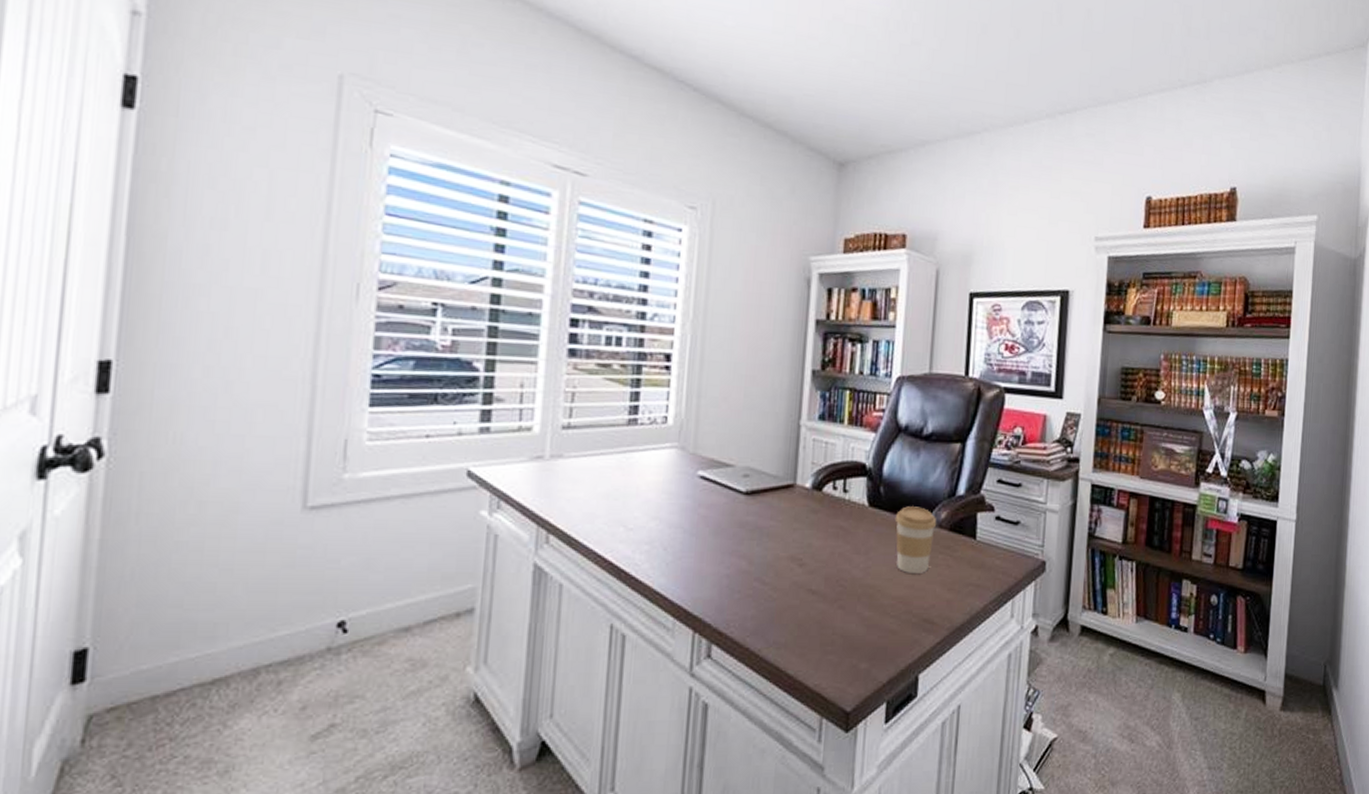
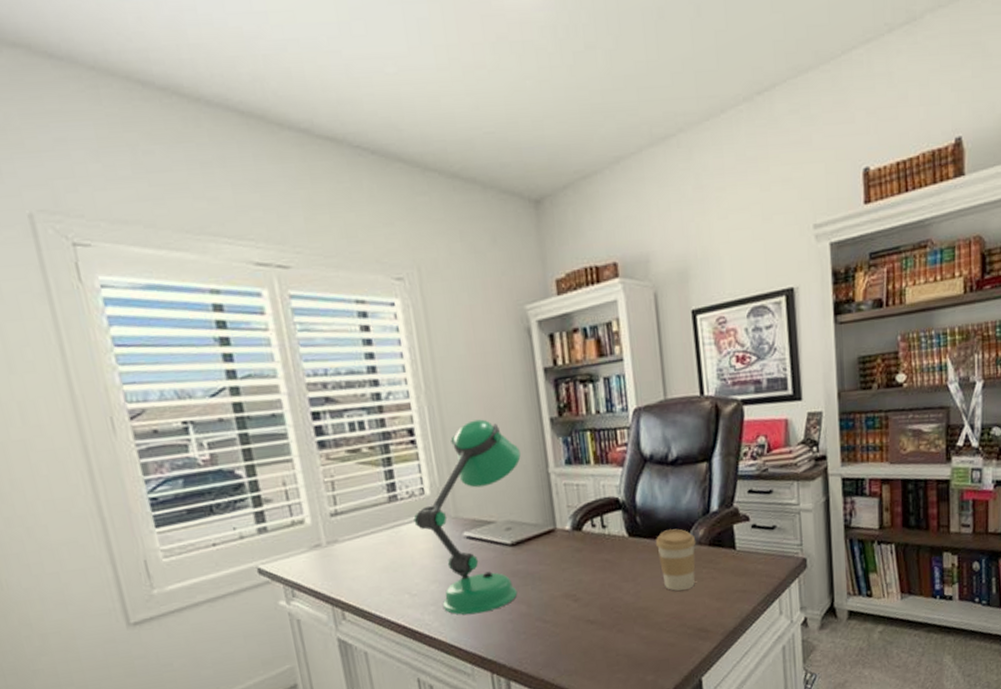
desk lamp: none [649,357,775,562] -> present [414,419,521,615]

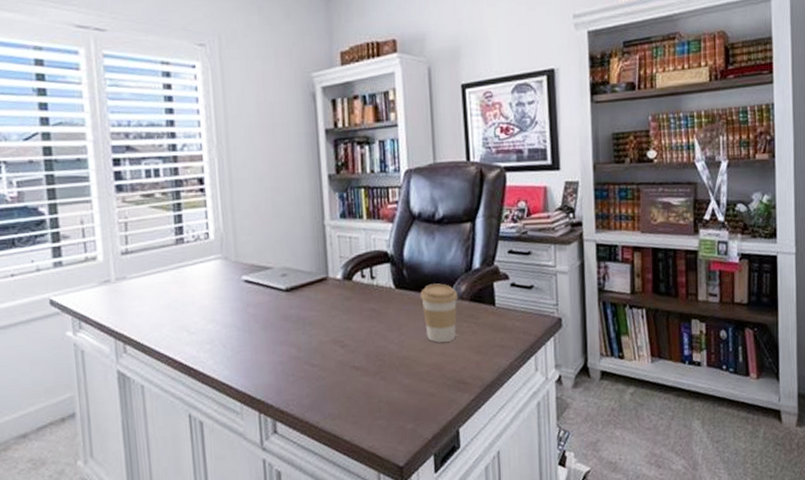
desk lamp: present [414,419,521,615] -> none [197,172,300,355]

